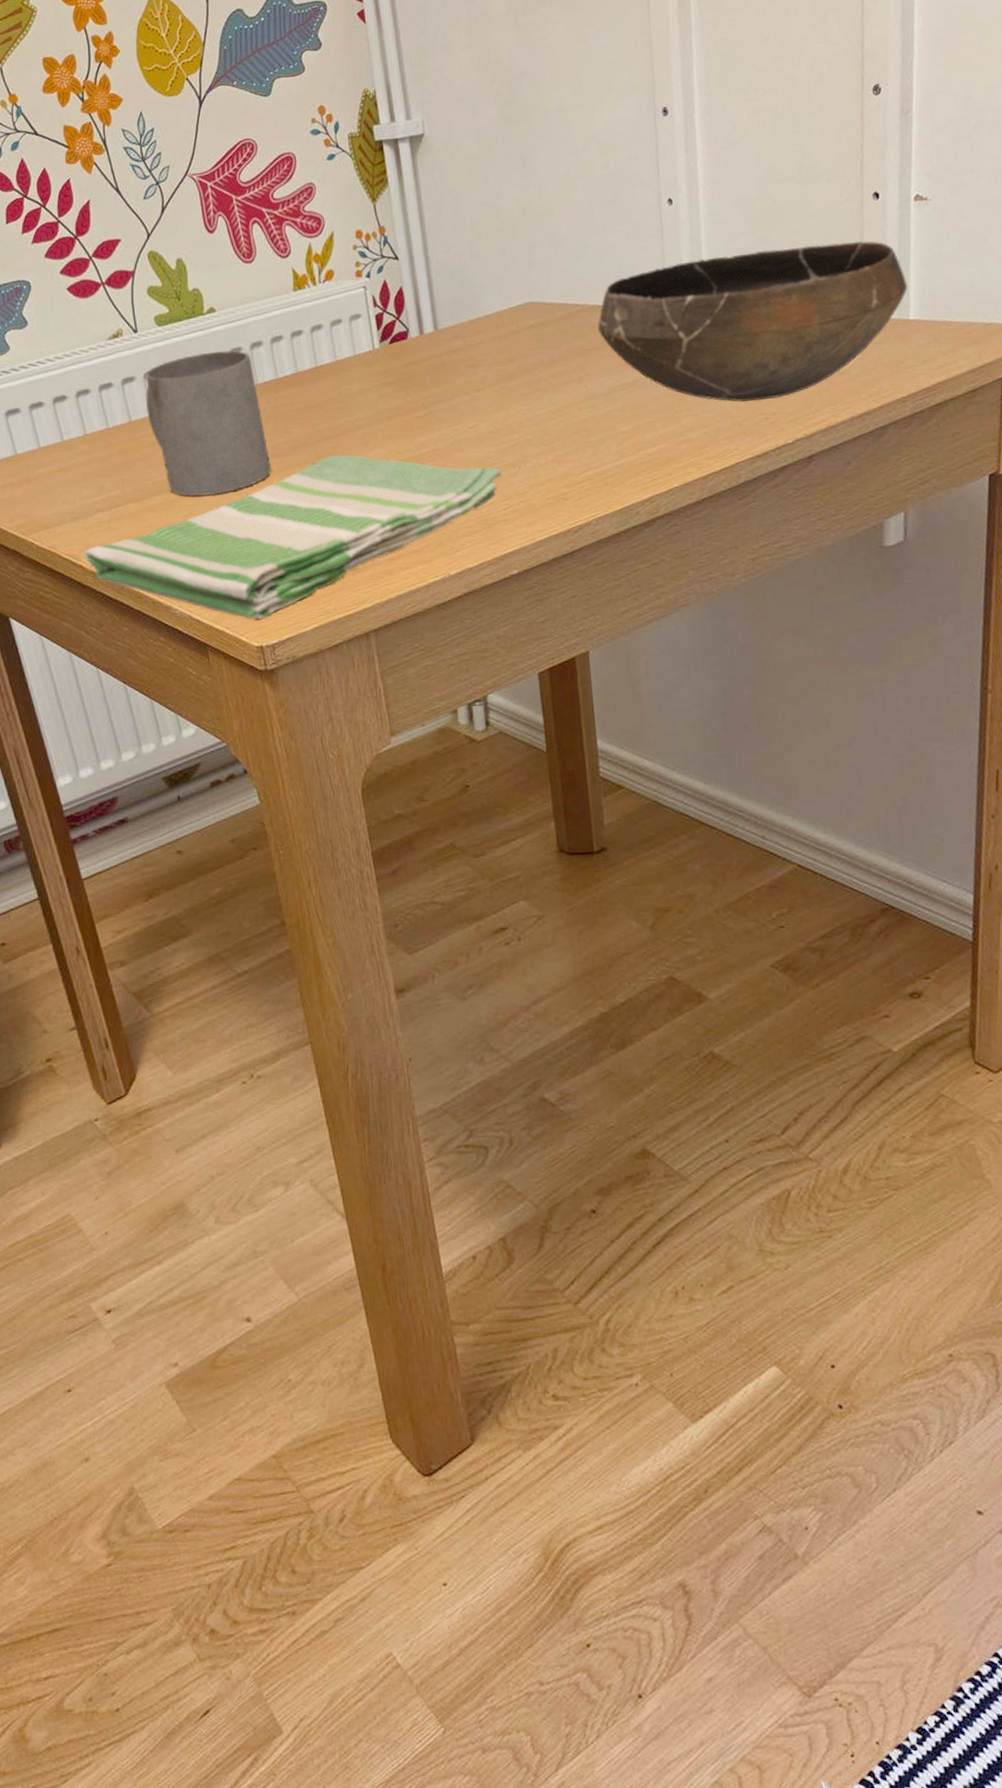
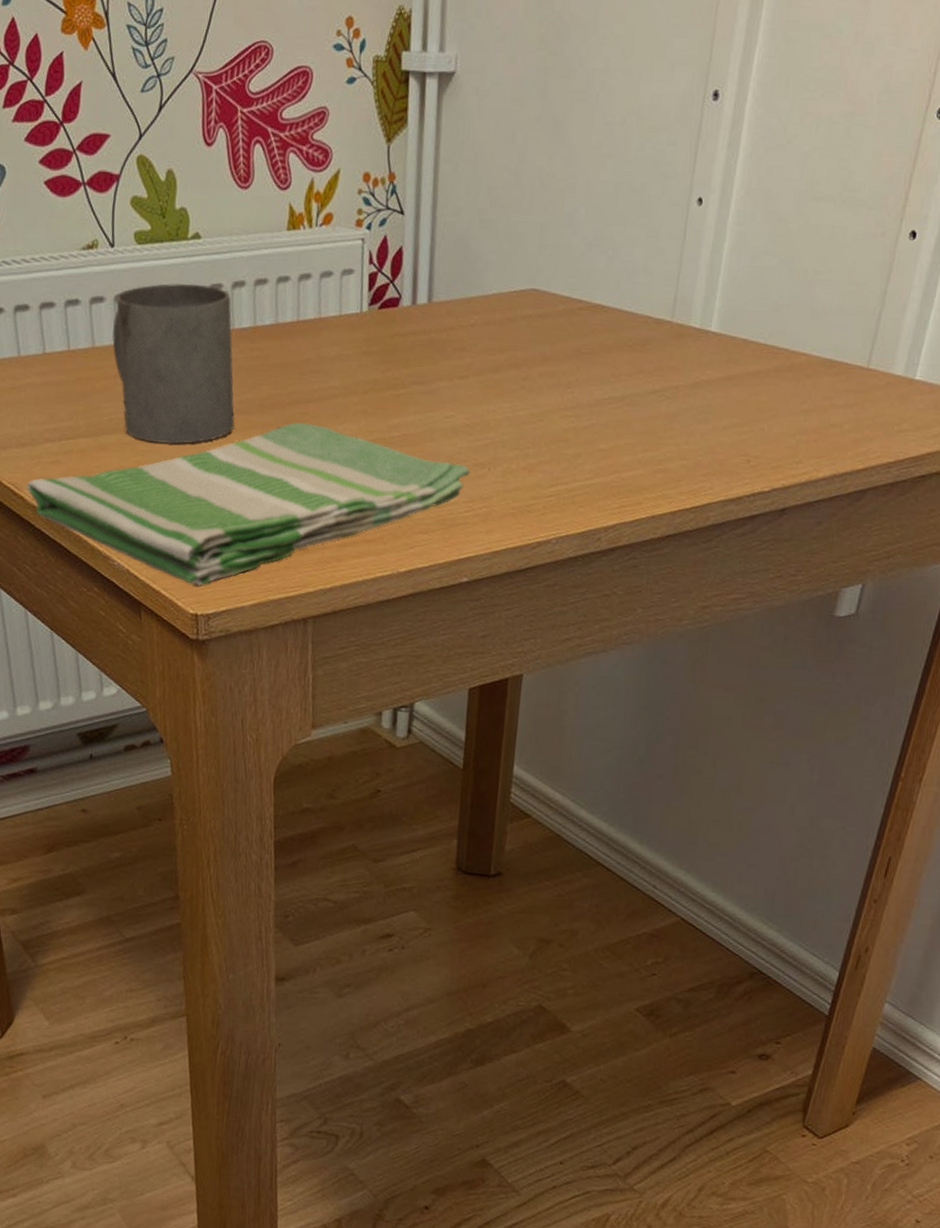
bowl: present [597,240,908,403] -> none [597,272,922,441]

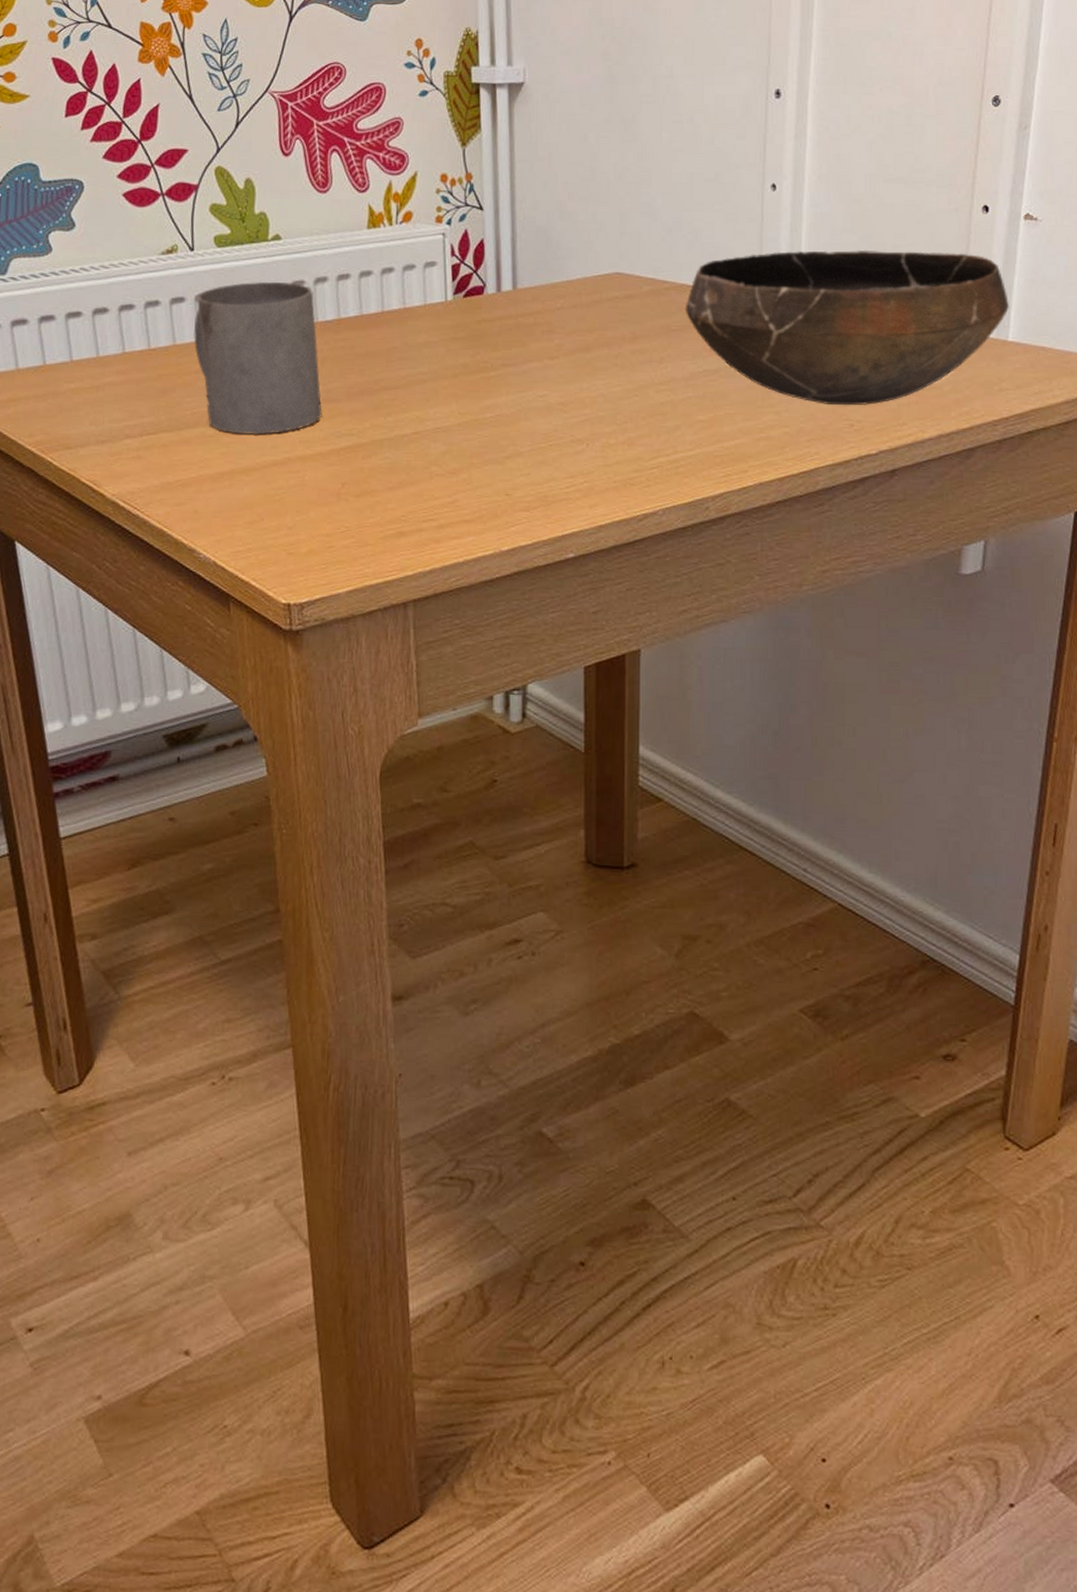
dish towel: present [27,422,471,586] -> none [106,408,568,575]
bowl: none [597,272,922,441] -> present [685,249,1009,406]

